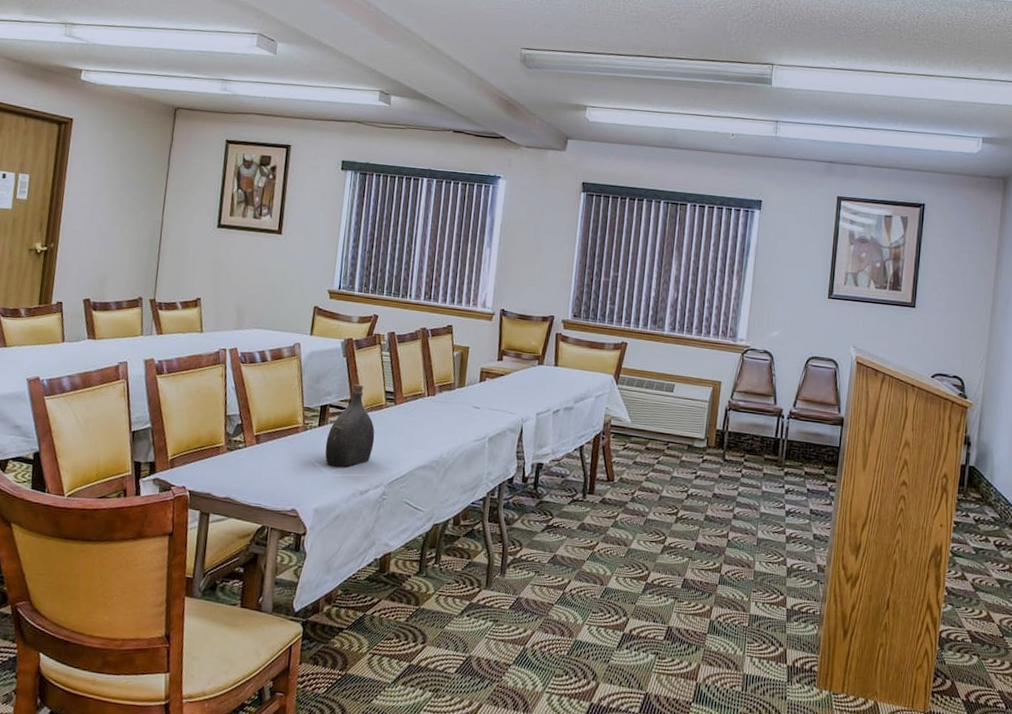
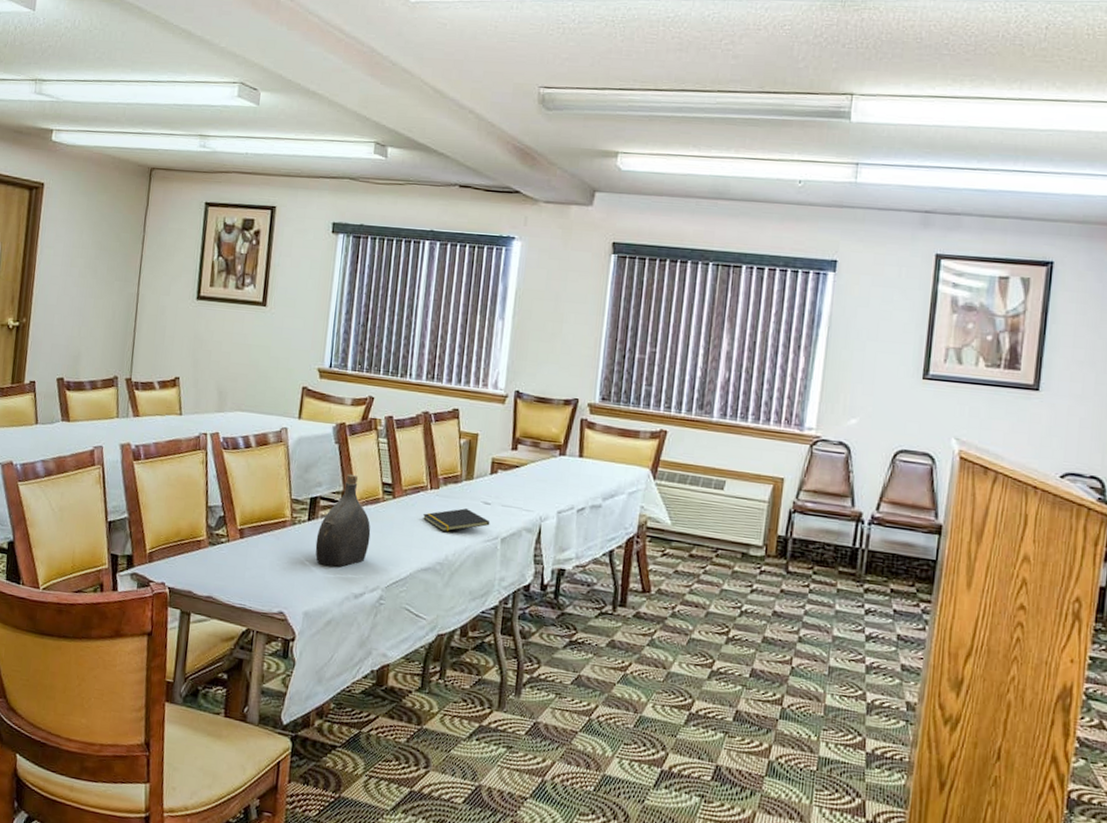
notepad: none [420,412,479,433] -> present [422,508,490,532]

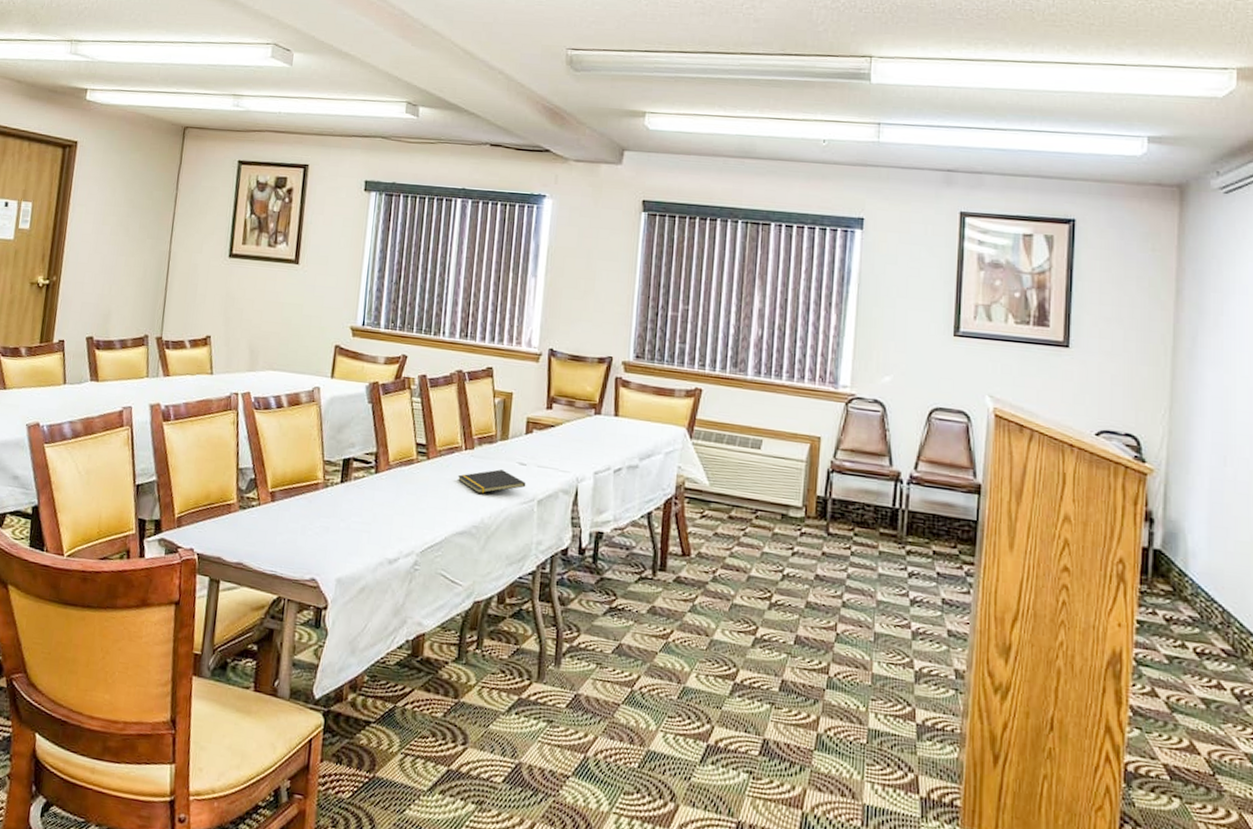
water jug: present [315,473,371,567] -> none [348,434,405,532]

